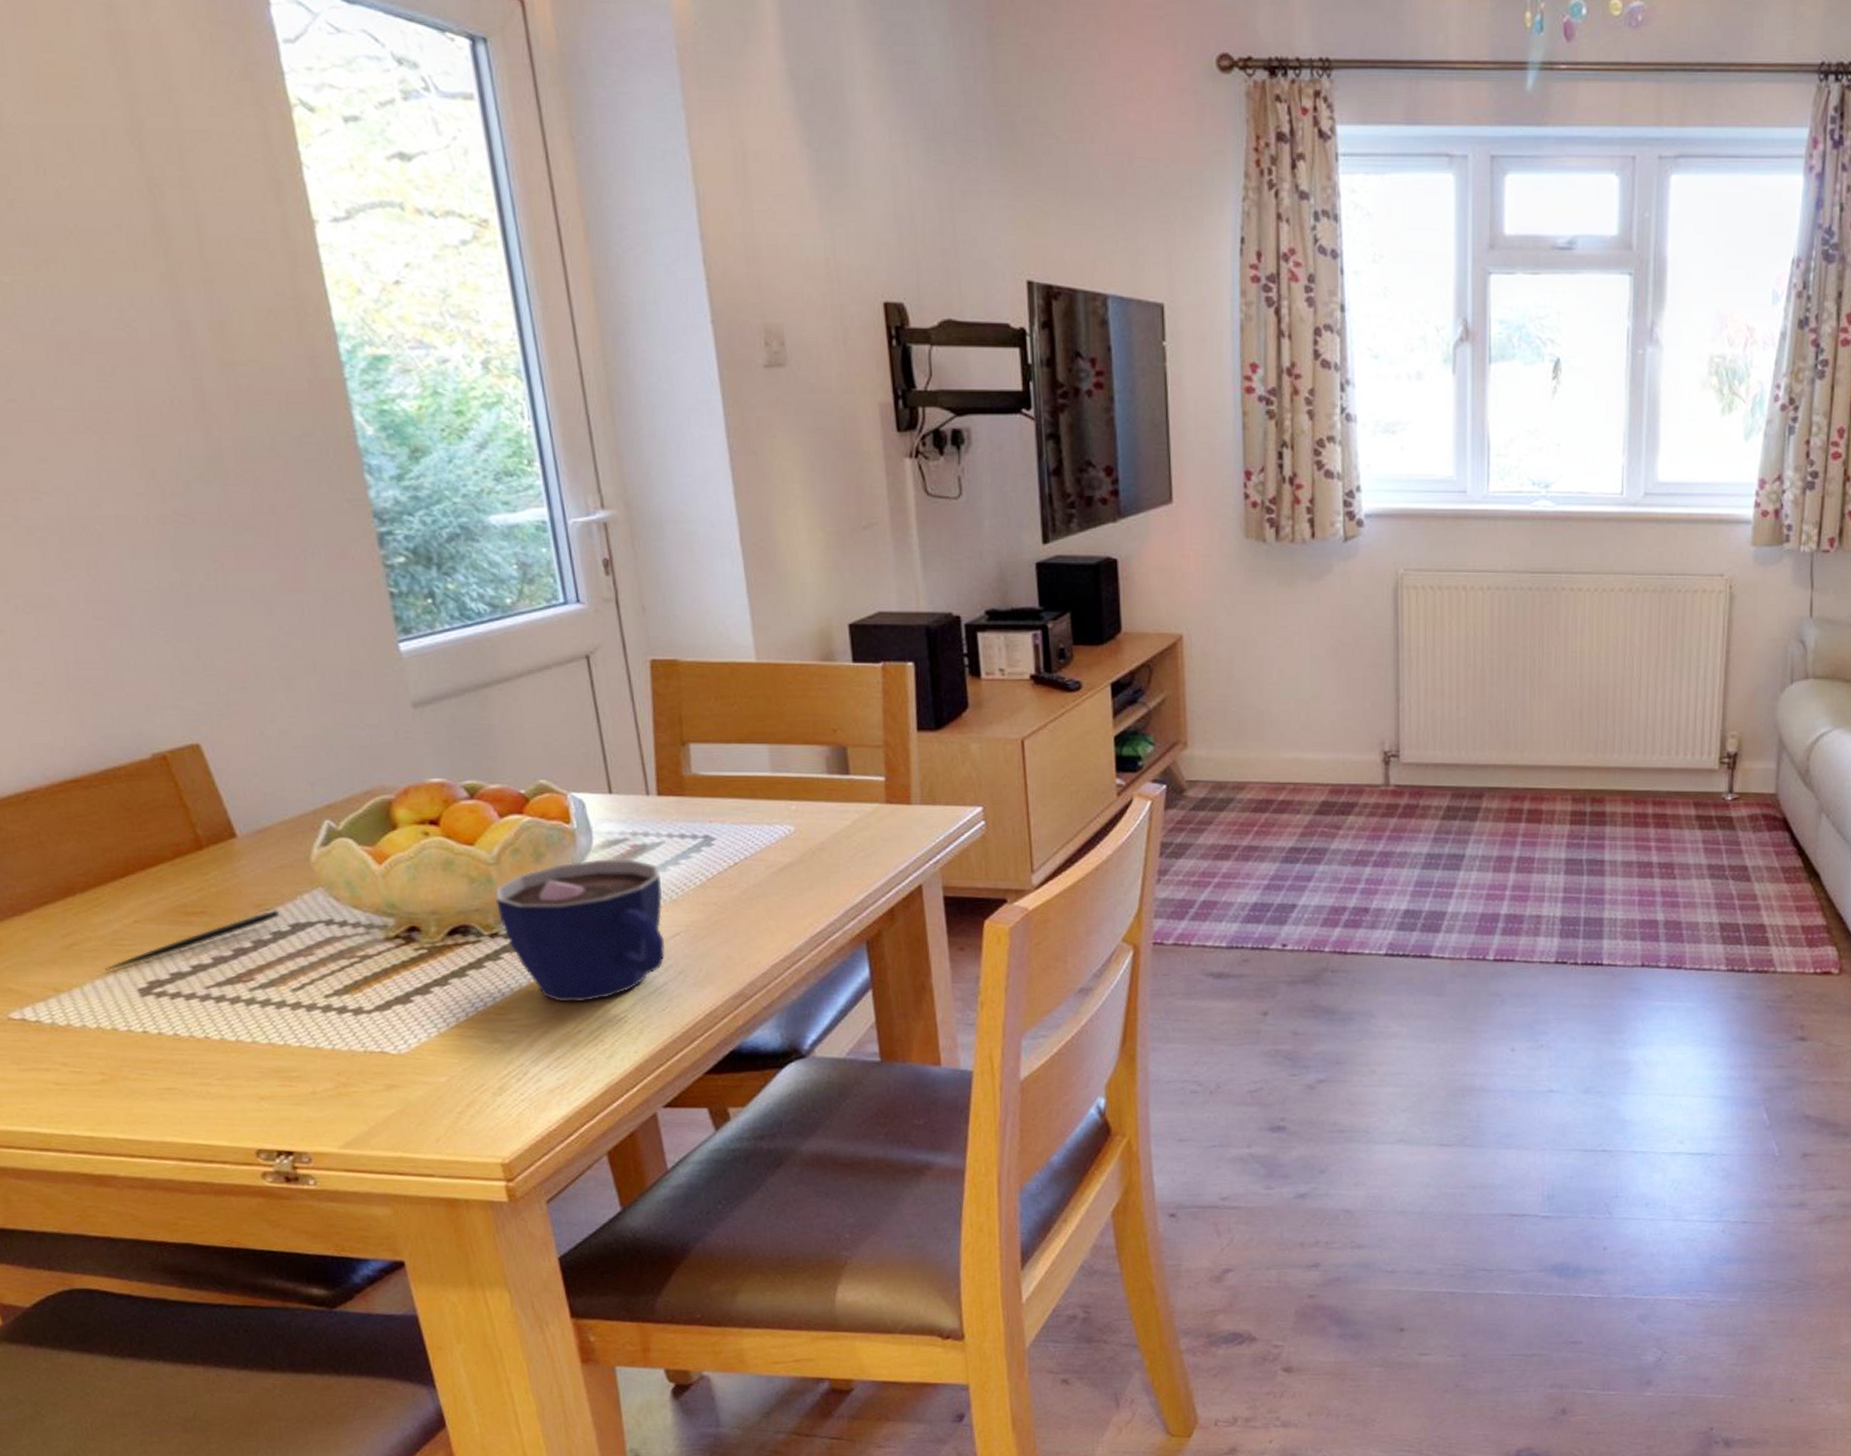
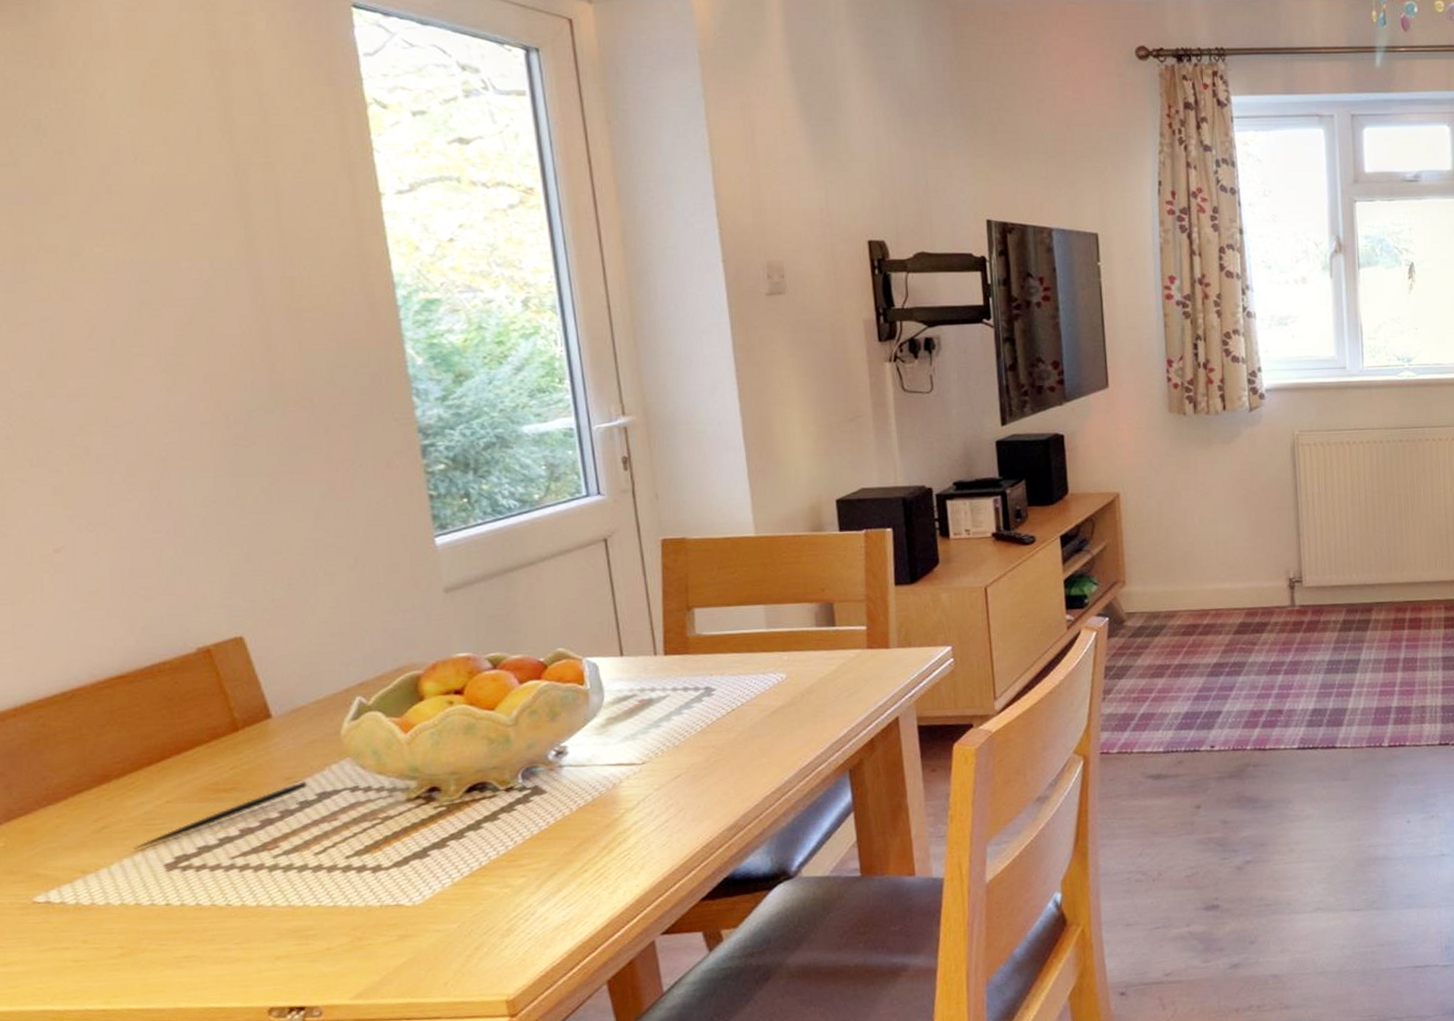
cup: present [495,859,665,1002] -> none [512,713,667,846]

